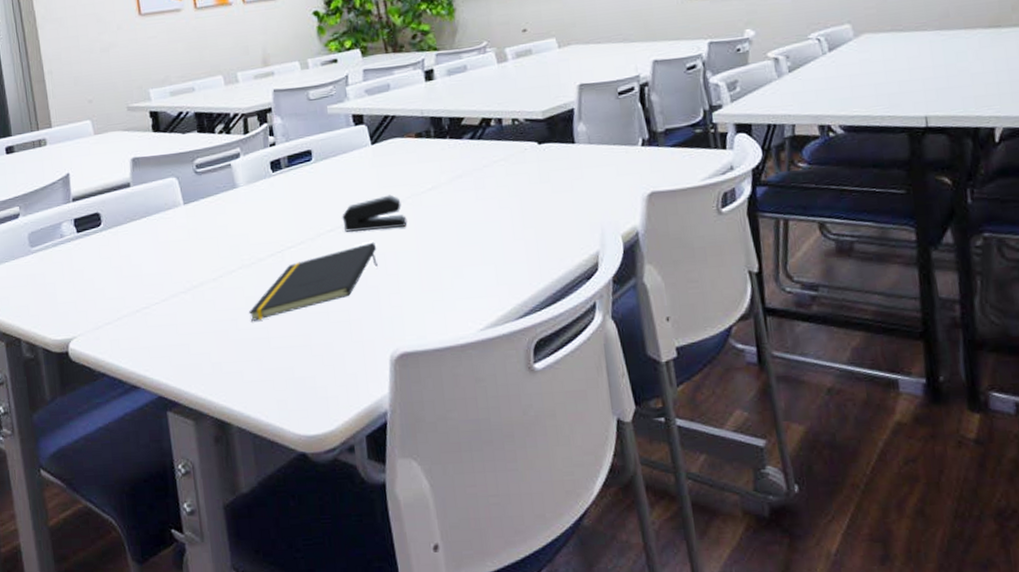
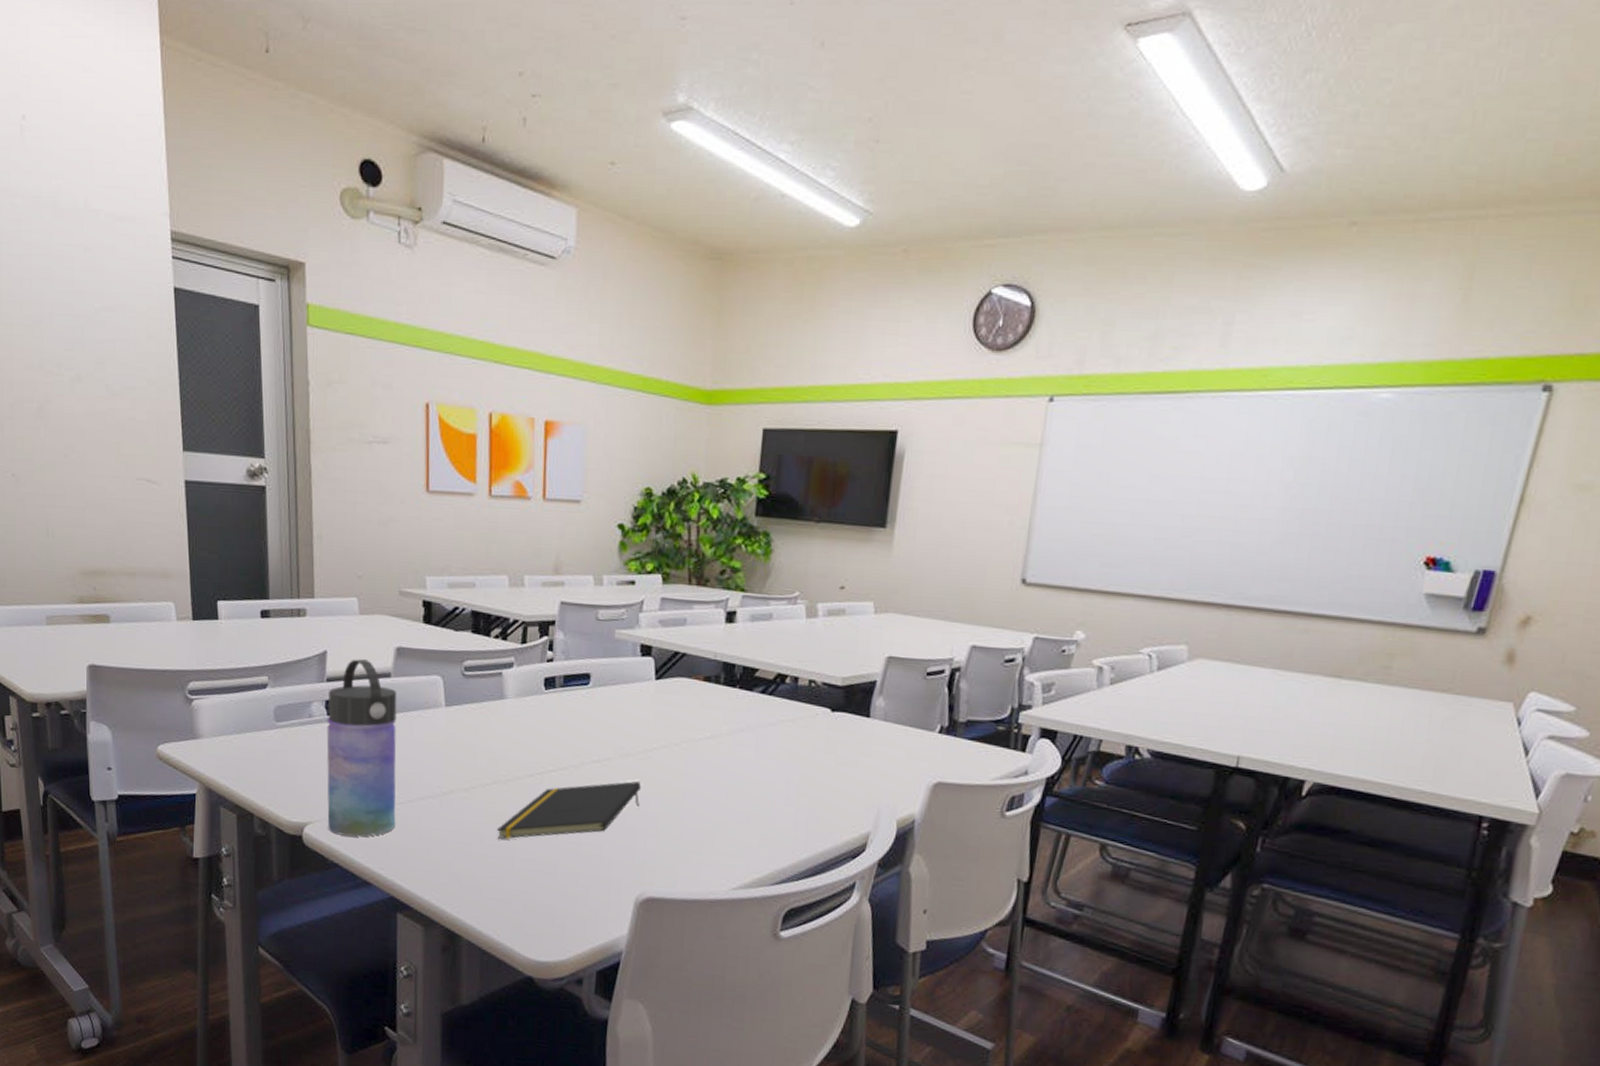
water bottle: none [76,175,154,345] -> present [326,659,397,837]
stapler: present [342,194,407,232] -> none [610,735,679,771]

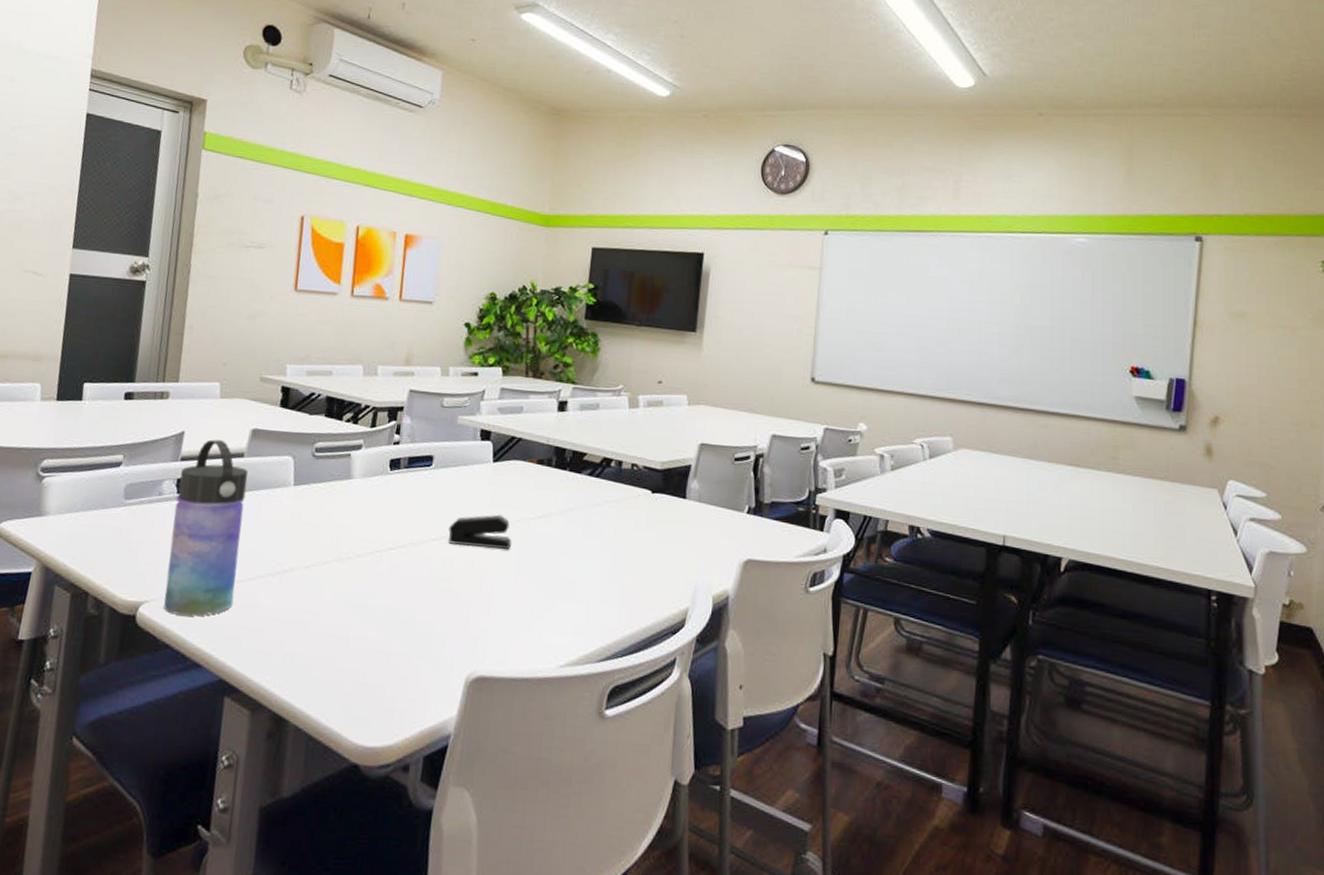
notepad: present [496,780,642,839] -> none [333,558,477,618]
stapler: none [610,735,679,771] -> present [448,514,512,549]

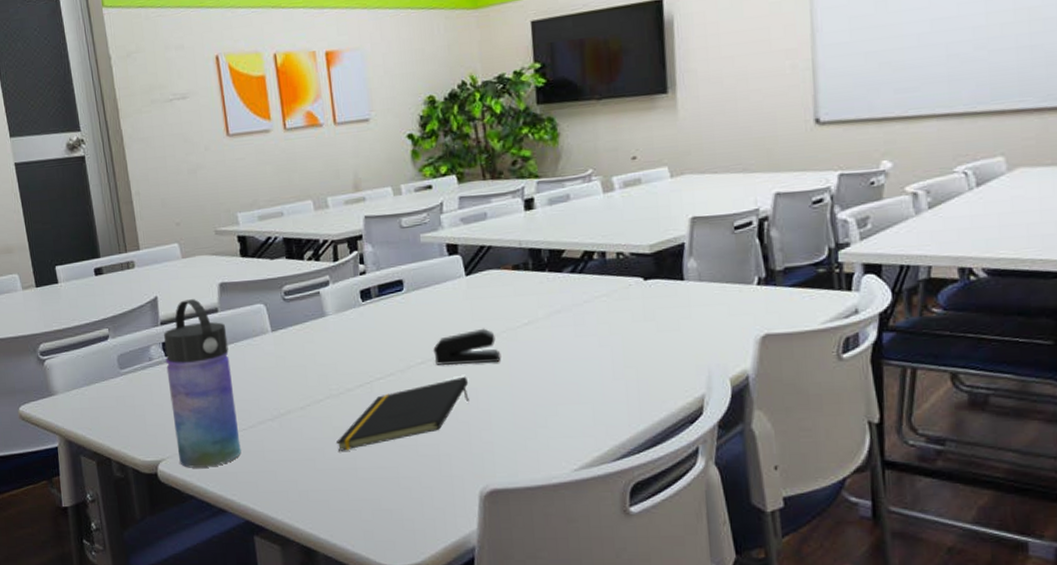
notepad: none [333,558,477,618] -> present [335,376,469,451]

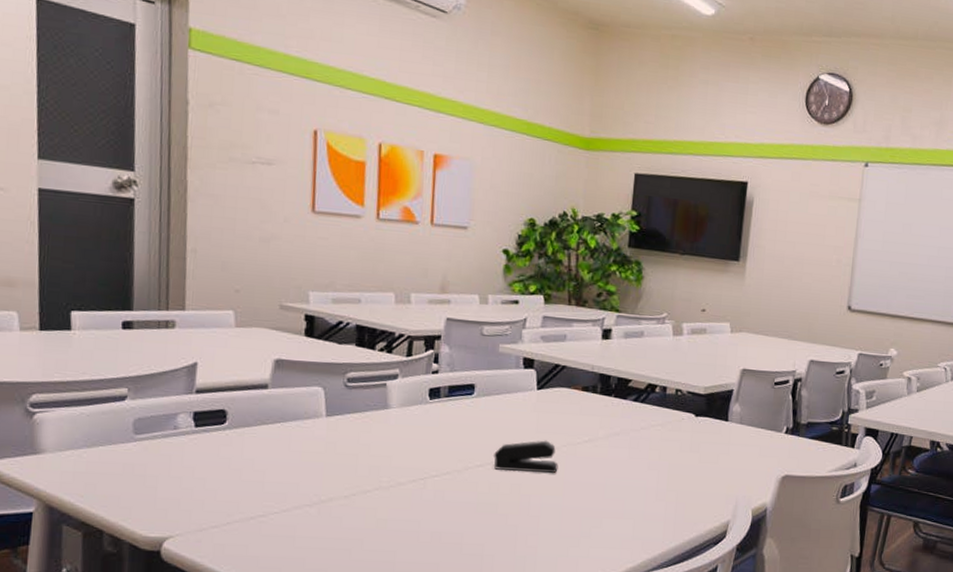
water bottle: present [164,299,241,468] -> none [191,370,274,549]
notepad: present [335,376,469,451] -> none [377,482,524,544]

